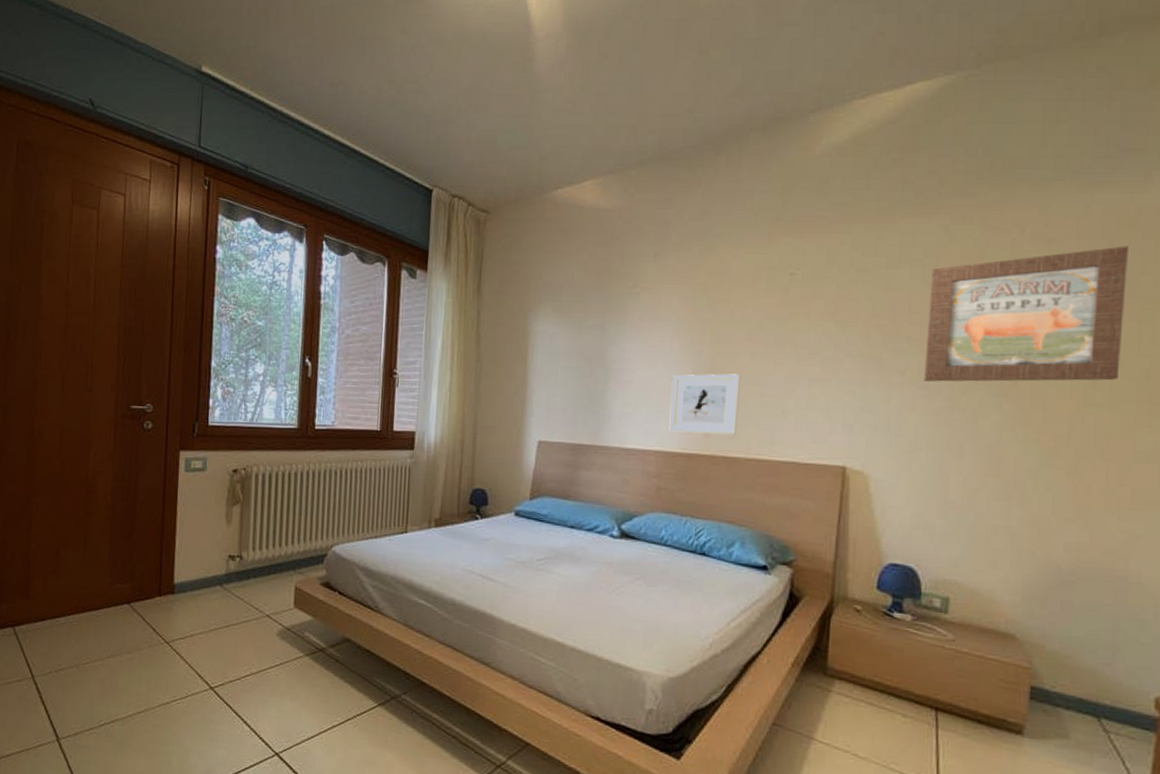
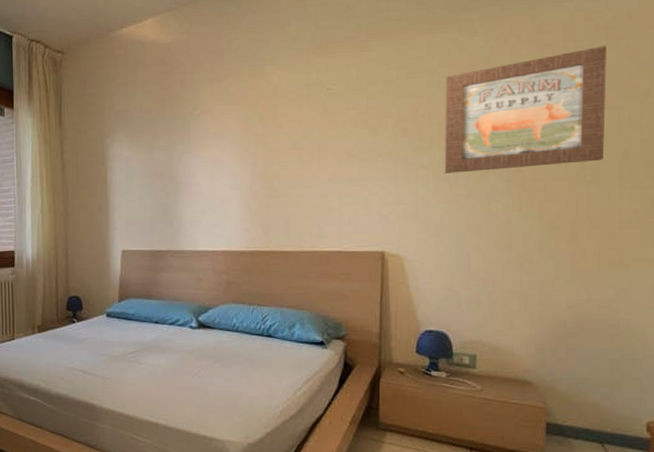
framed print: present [669,373,741,436] -> none [233,179,291,234]

